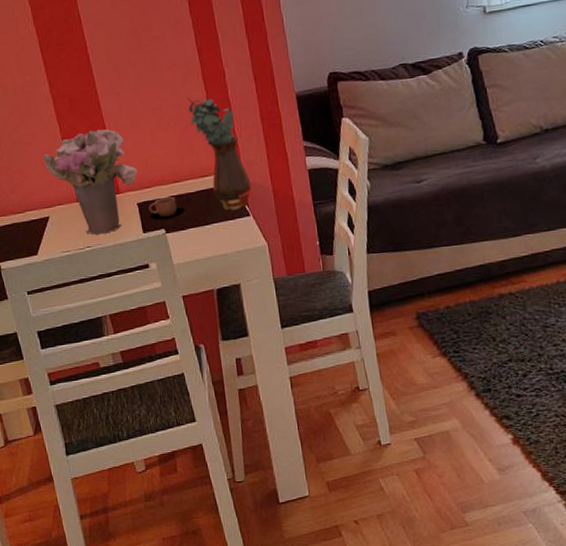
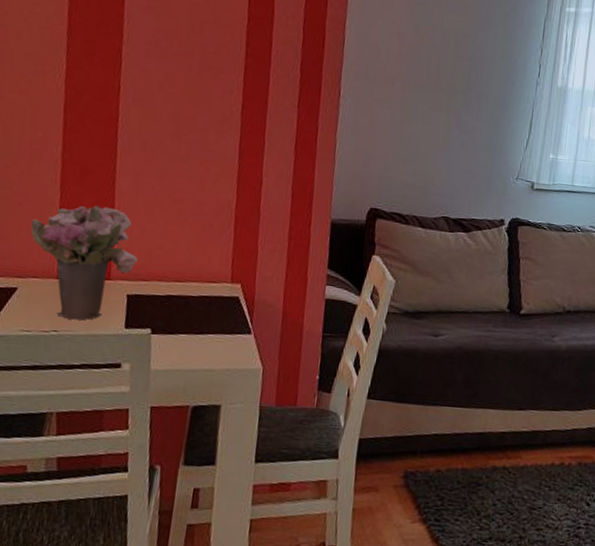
cup: present [149,197,186,221] -> none [138,295,181,320]
vase: present [187,96,252,211] -> none [212,198,261,325]

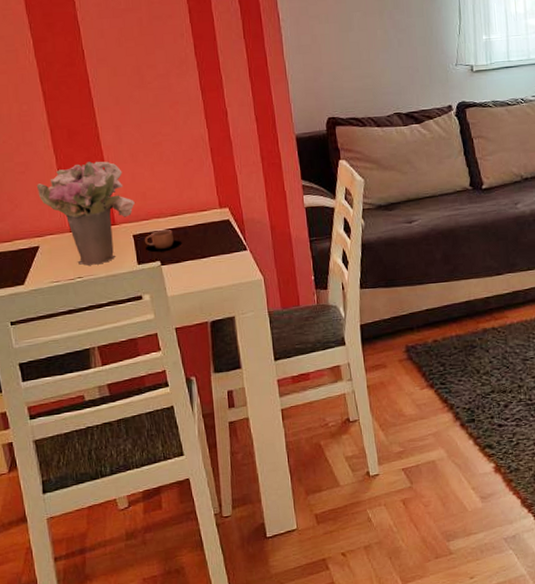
cup: none [138,295,181,320] -> present [145,230,182,253]

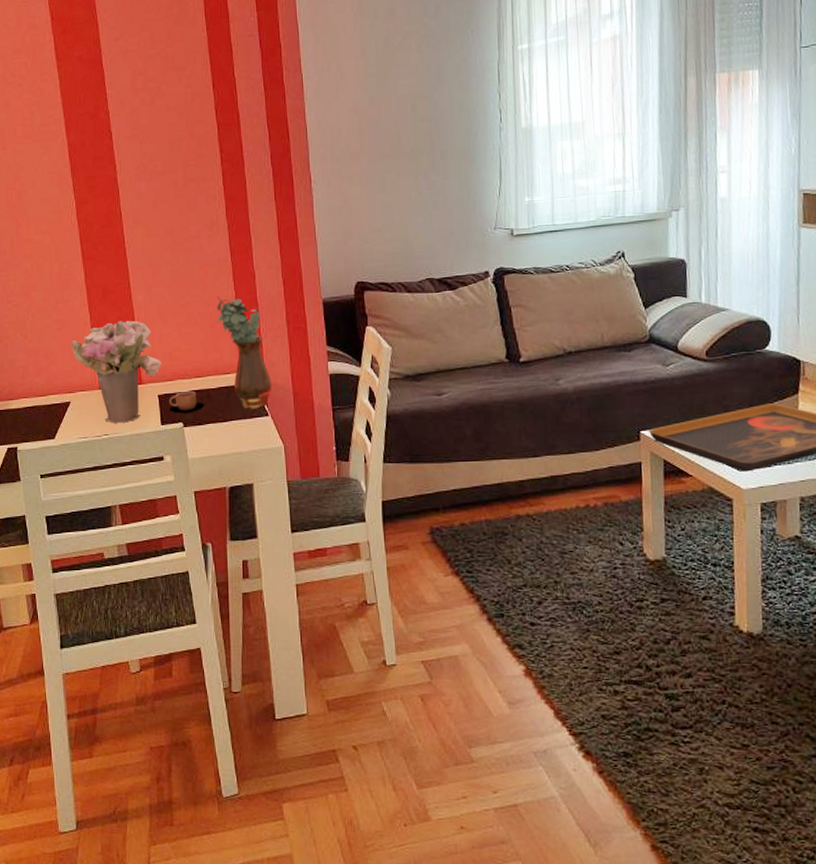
vase: none [189,133,250,245] -> present [216,296,272,409]

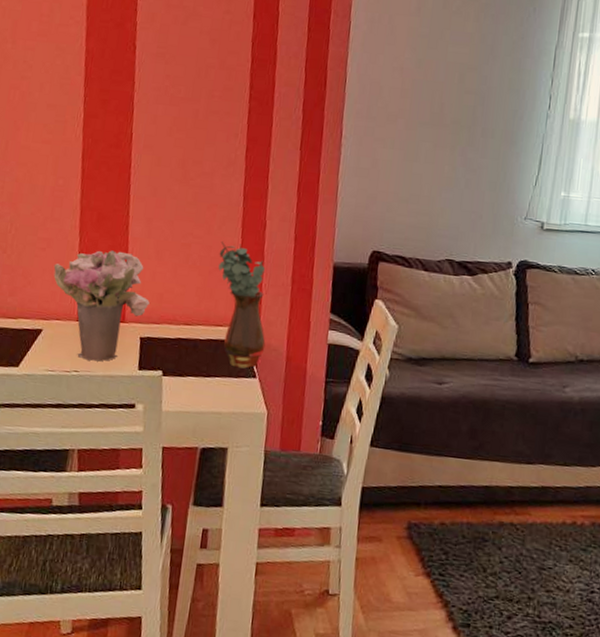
cup: present [169,391,205,414] -> none [150,337,190,362]

